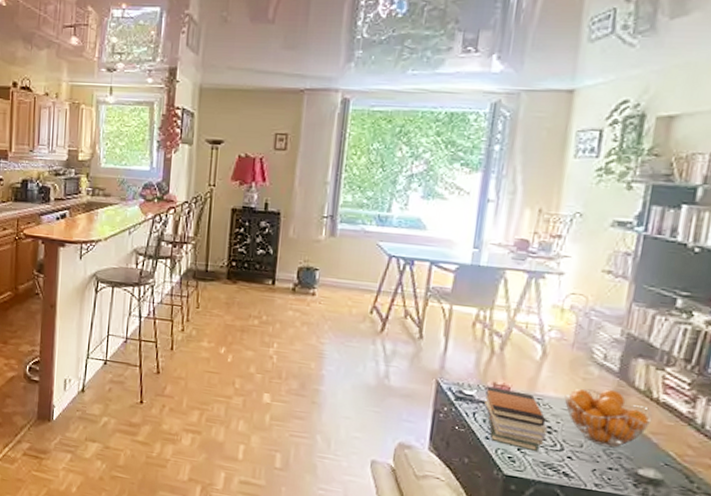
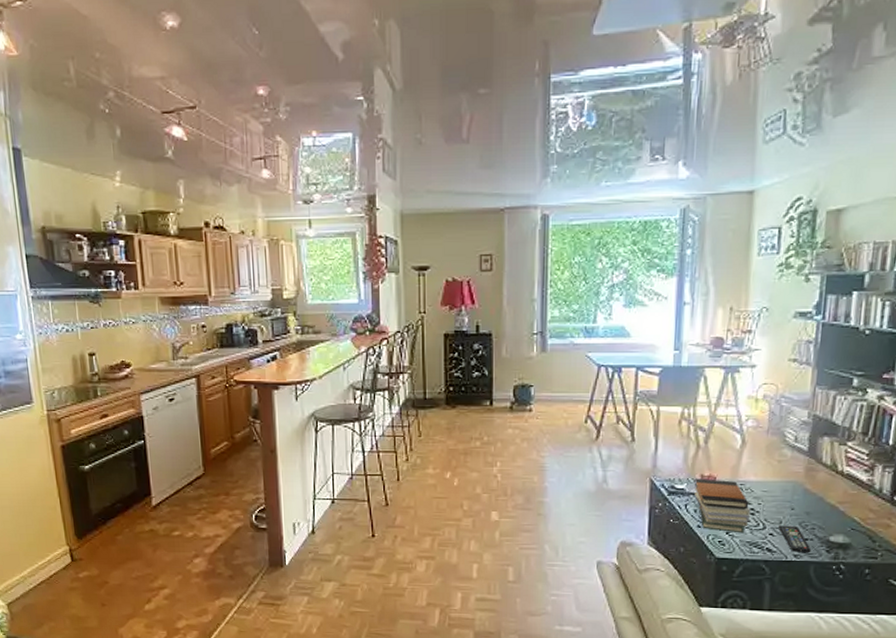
fruit basket: present [564,388,653,448] -> none [763,467,839,521]
remote control: none [578,449,616,484] -> present [779,525,812,553]

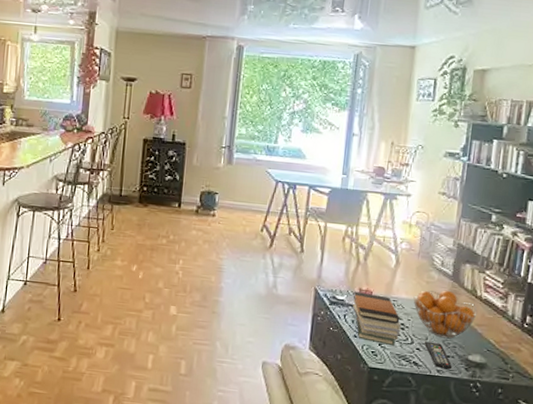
fruit basket: none [763,467,839,521] -> present [413,290,478,339]

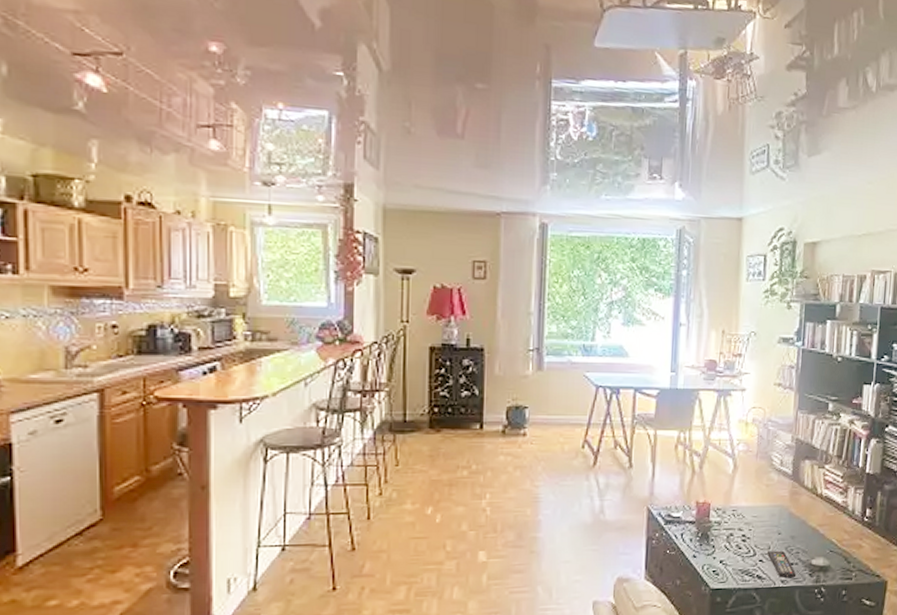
book stack: present [353,291,401,346] -> none [690,505,743,562]
fruit basket: present [413,290,478,339] -> none [753,491,819,545]

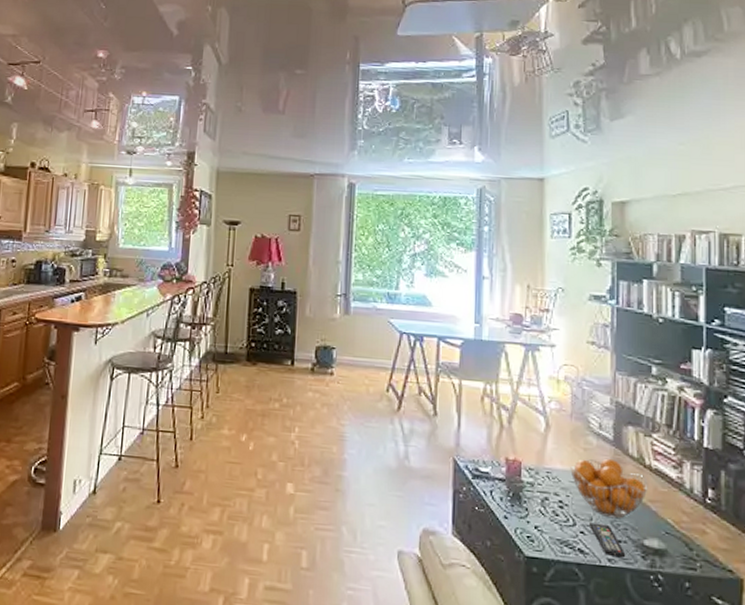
fruit basket: none [753,491,819,545] -> present [570,458,648,519]

